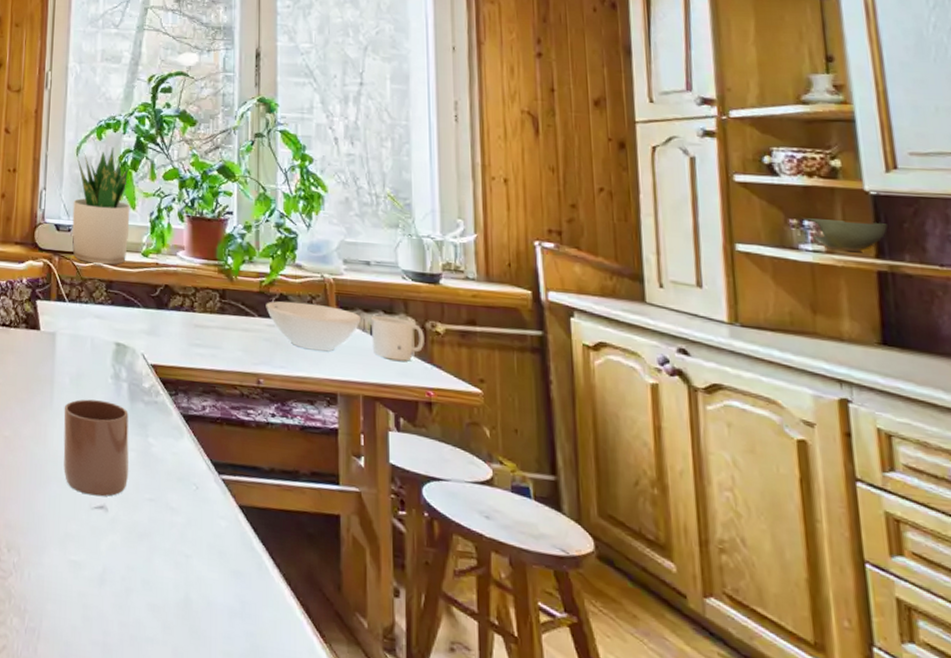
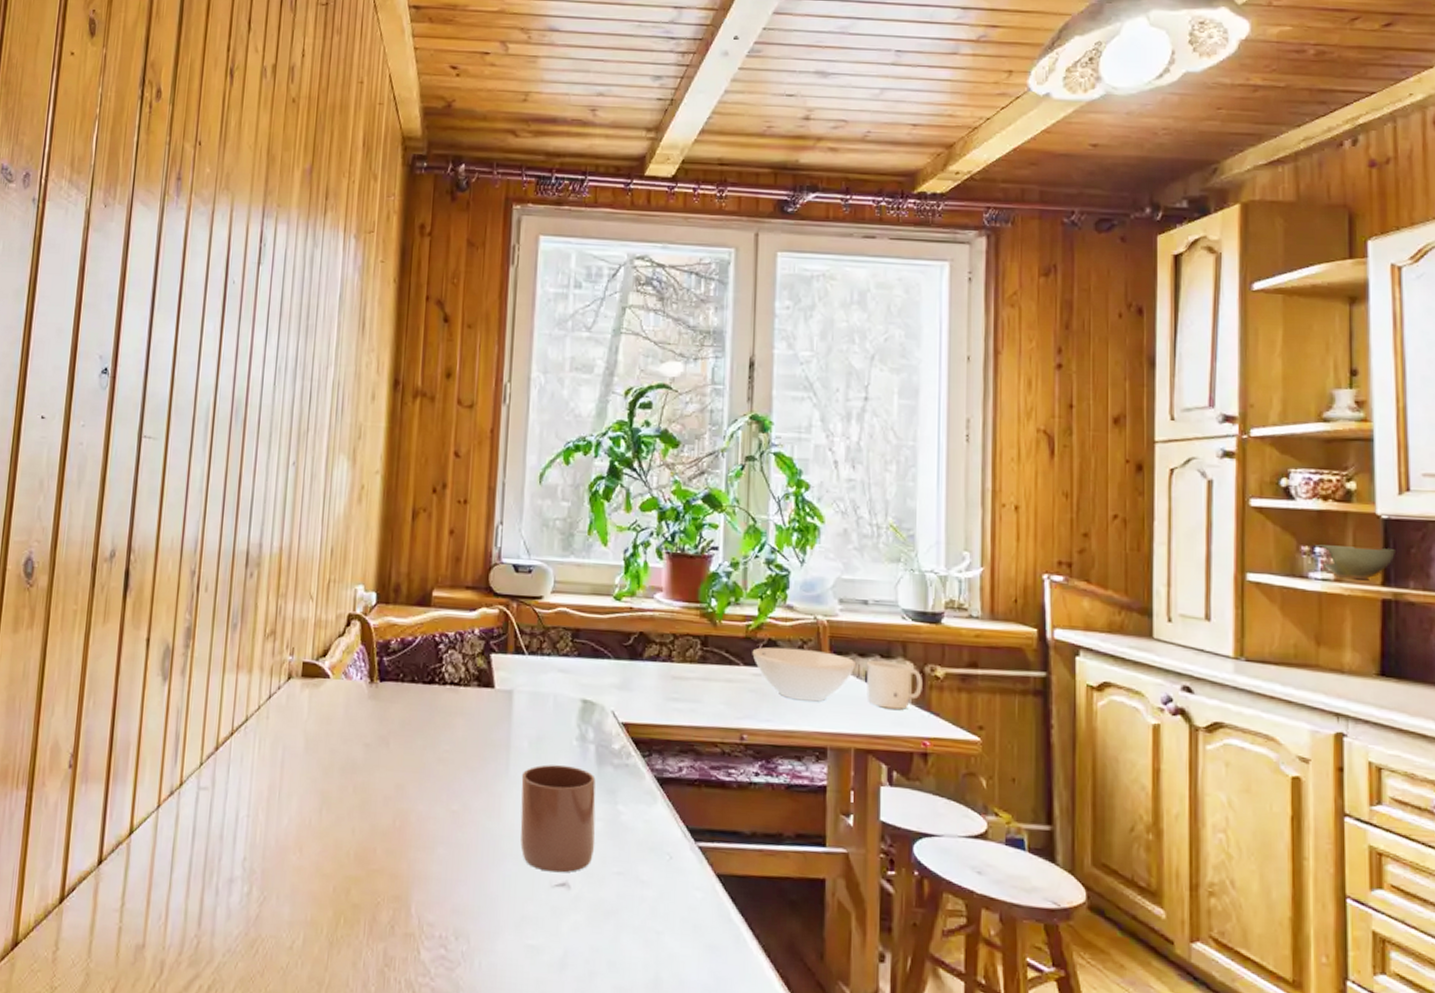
planter: present [72,148,130,265] -> none [533,474,602,611]

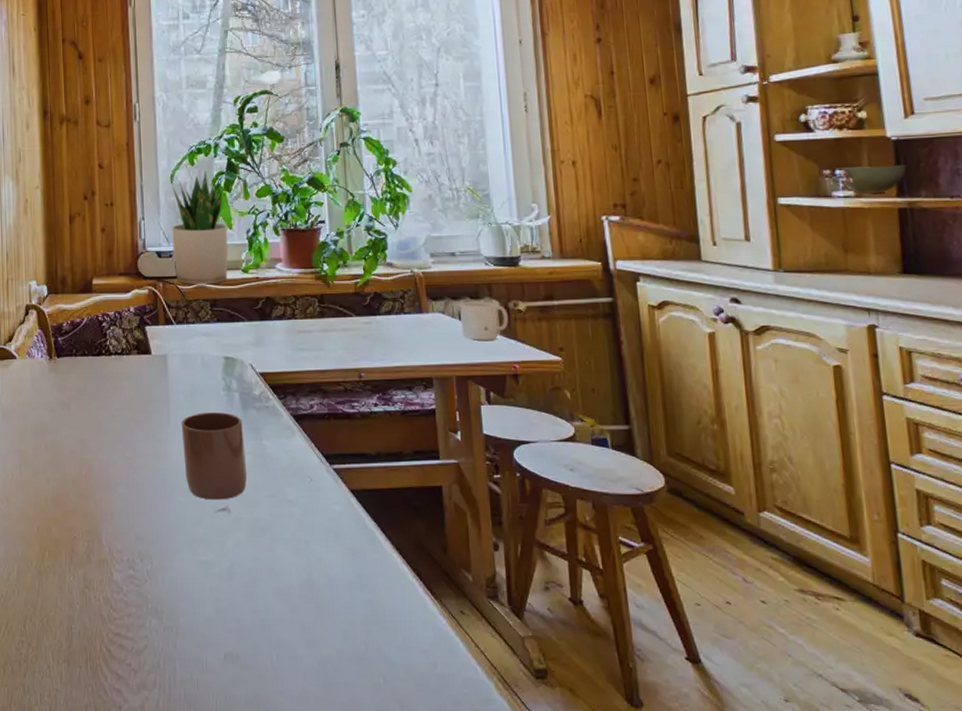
planter: none [533,474,602,611] -> present [172,171,229,285]
bowl: present [752,646,857,702] -> none [362,298,451,341]

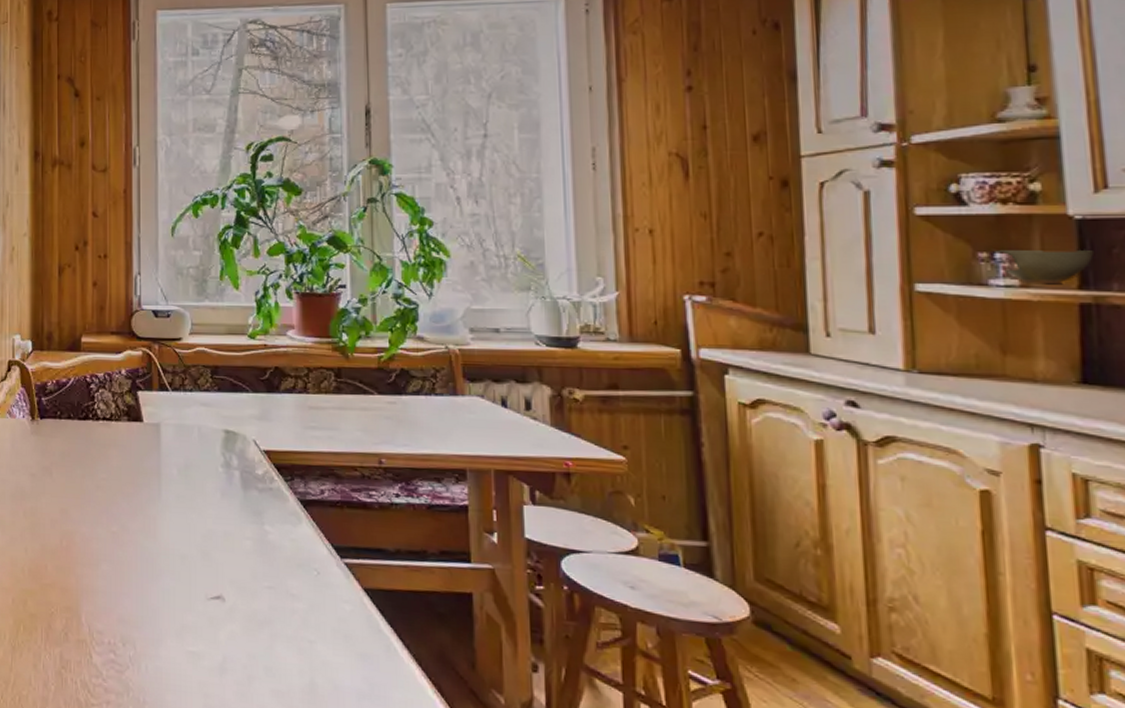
planter: present [172,171,229,285] -> none [171,225,234,350]
mug: present [181,412,248,500] -> none [173,489,246,587]
mug: present [458,301,508,340] -> none [501,385,561,432]

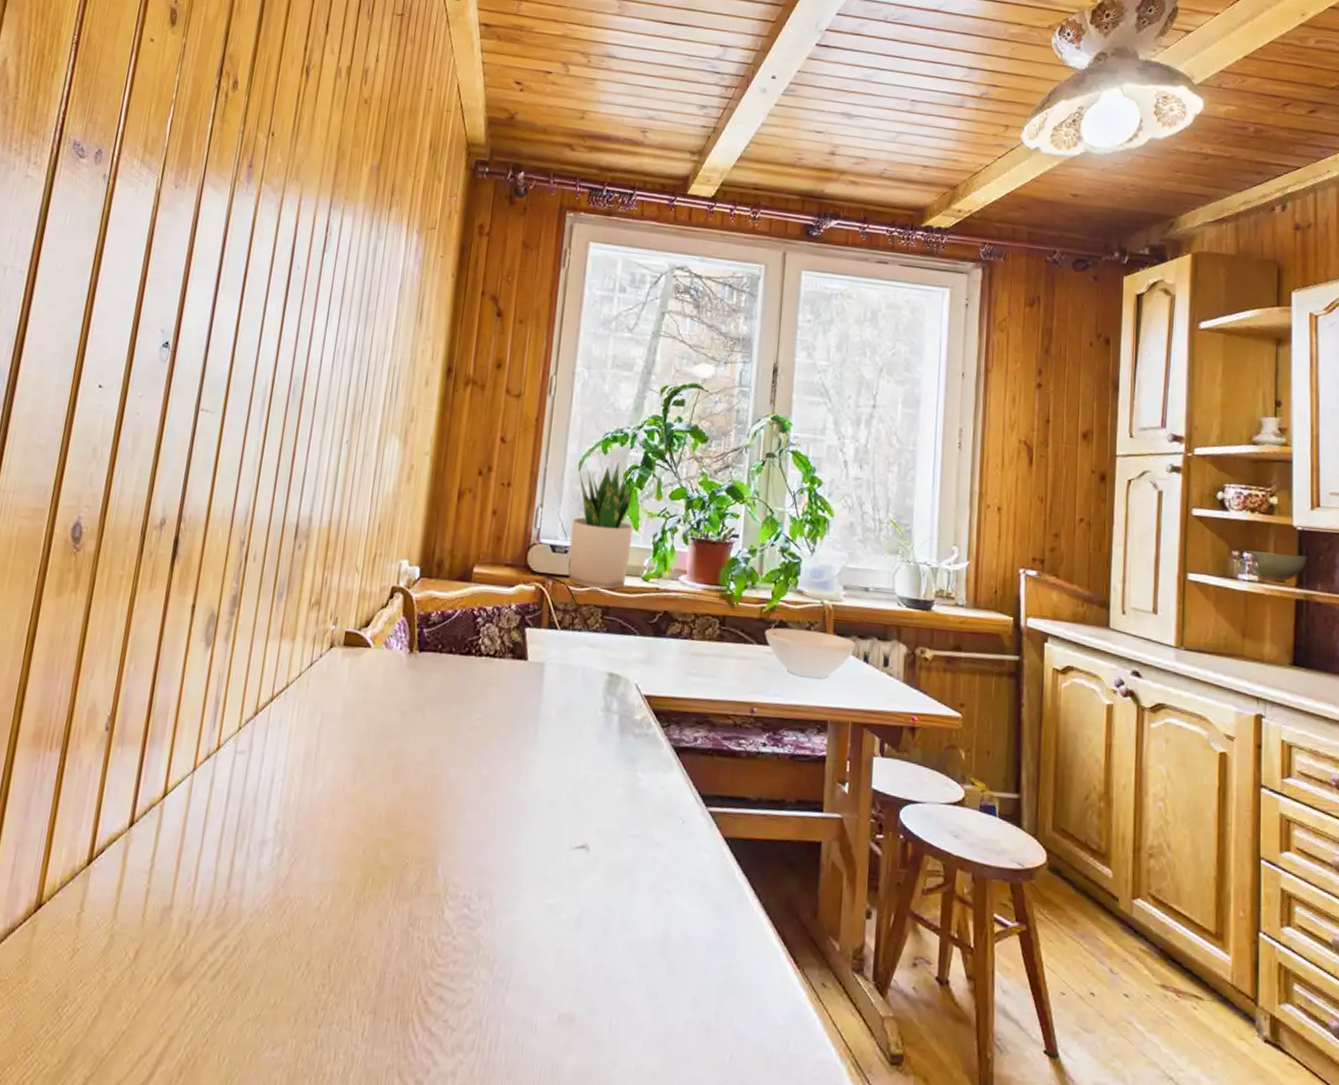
planter: none [171,225,234,350] -> present [568,463,635,590]
bowl: none [385,376,492,426] -> present [764,627,857,679]

